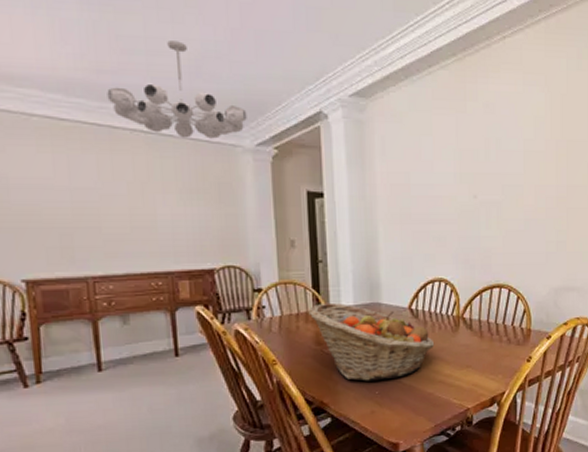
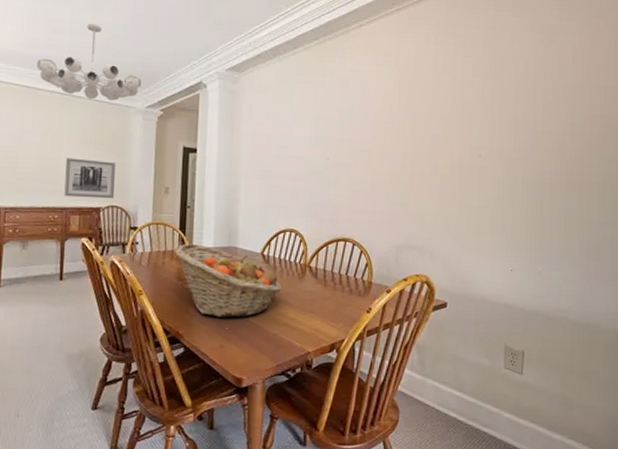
wall art: none [163,212,229,259] -> present [64,158,116,199]

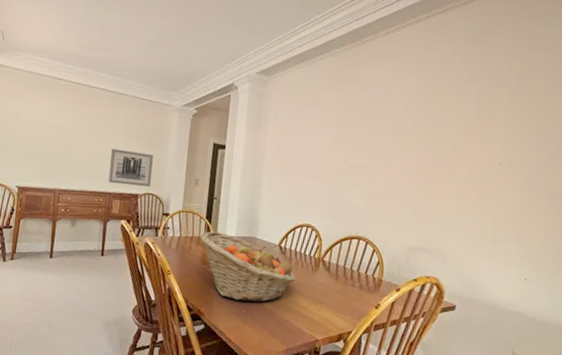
chandelier: present [36,24,142,101] -> none [90,29,180,99]

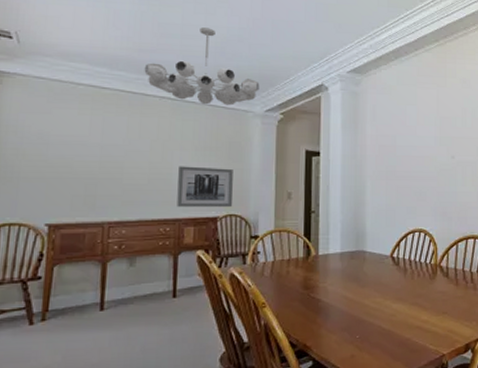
chandelier: none [90,29,180,99] -> present [144,27,260,106]
fruit basket: present [201,231,296,302] -> none [300,249,414,326]

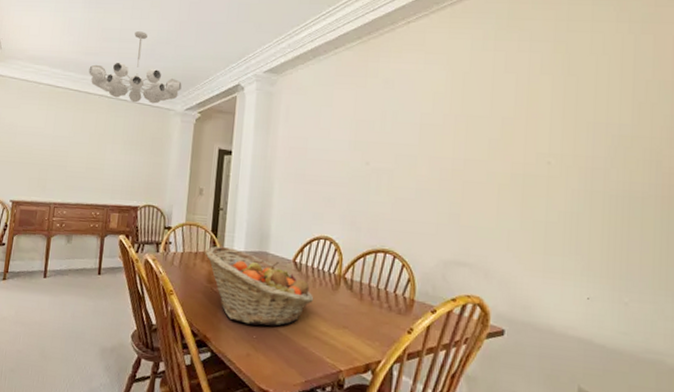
wall art: present [177,166,233,208] -> none [106,158,154,199]
fruit basket: none [300,249,414,326] -> present [206,246,314,326]

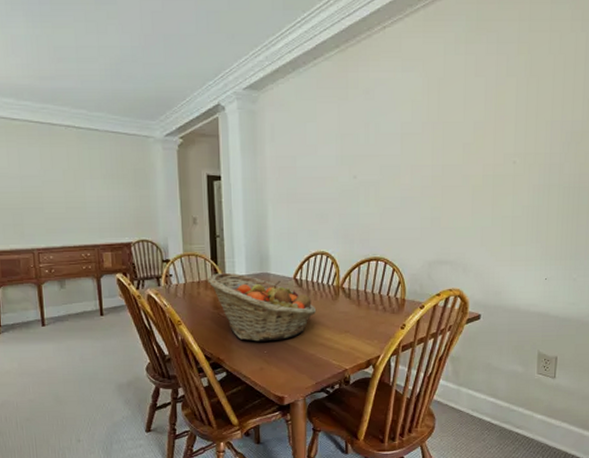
chandelier: present [88,31,182,104] -> none [47,49,158,132]

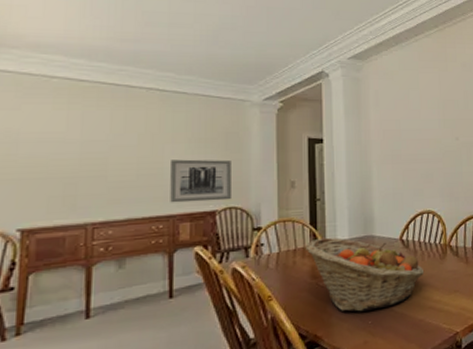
wall art: none [91,194,143,234] -> present [170,159,231,203]

